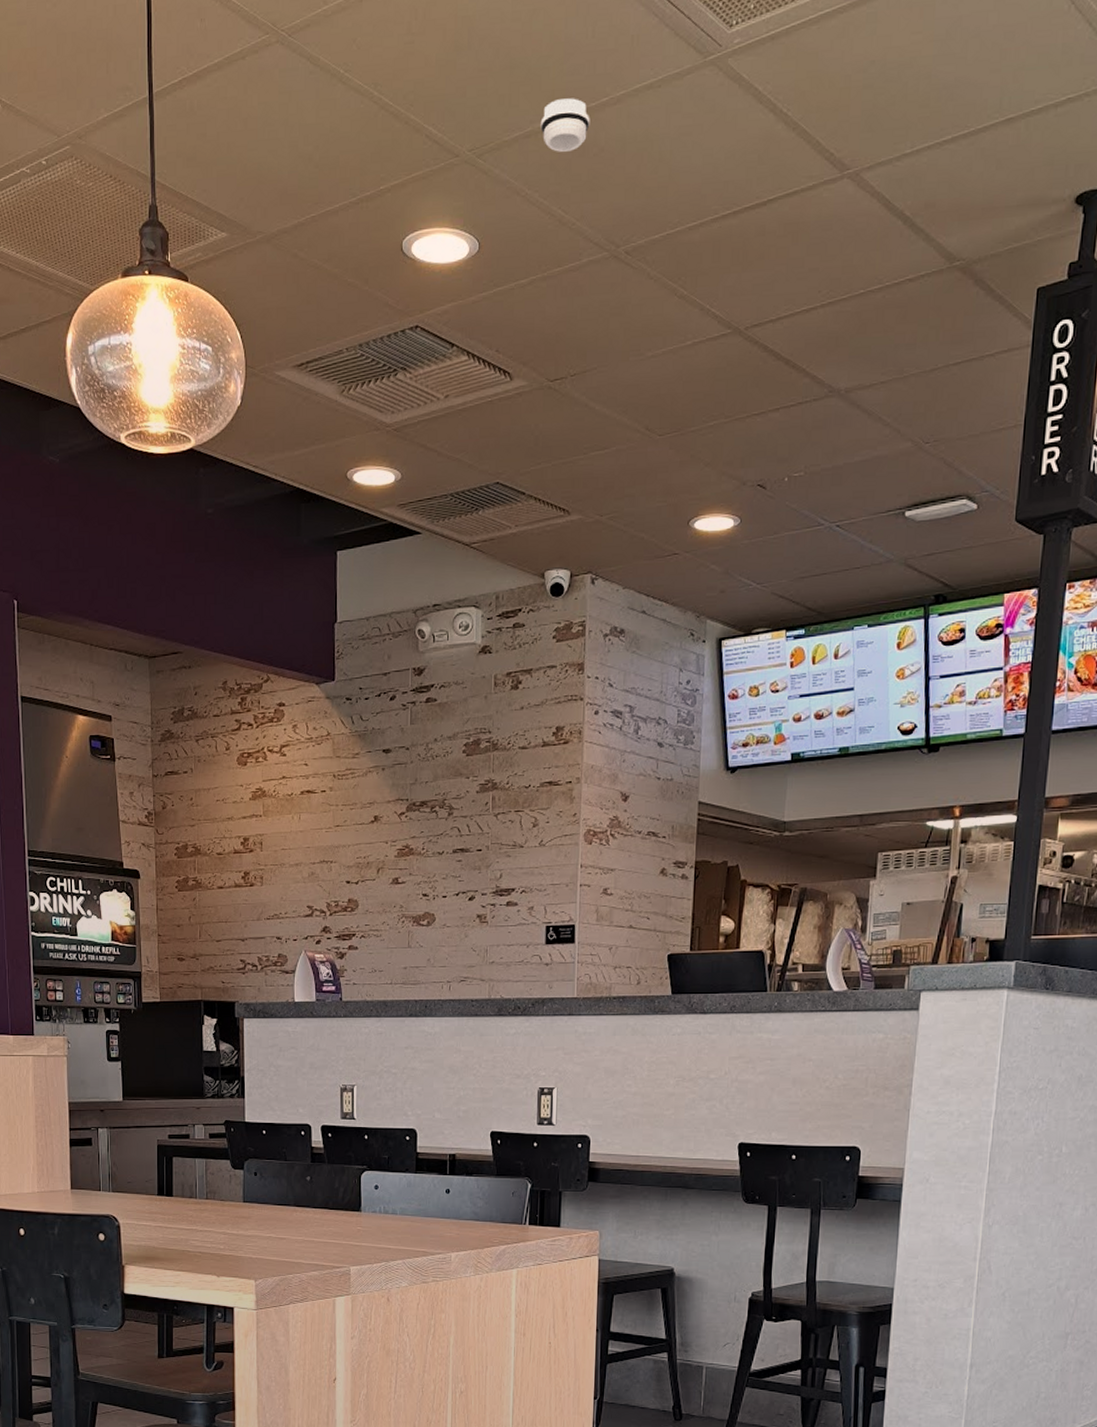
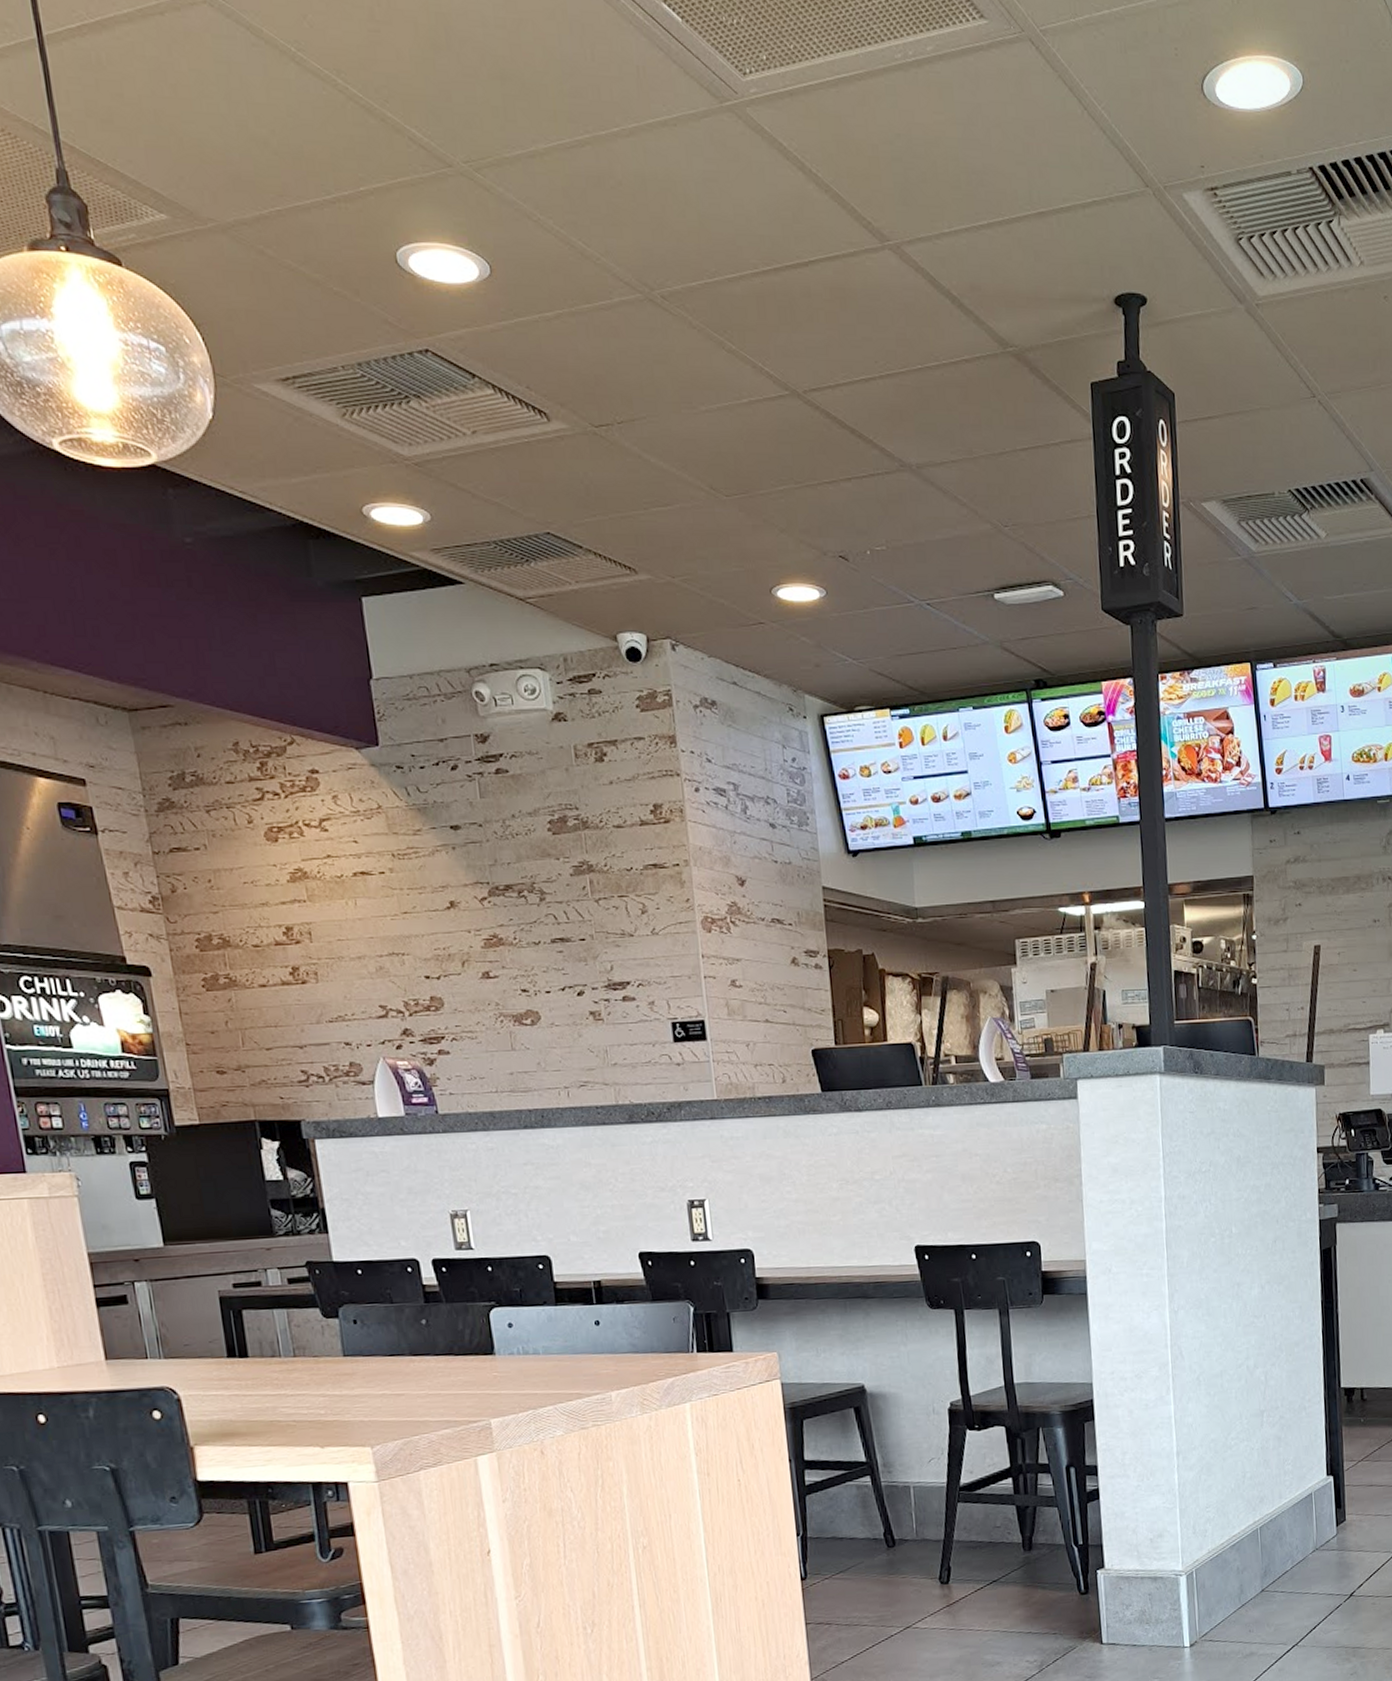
smoke detector: present [540,98,590,152] -> none [544,121,603,180]

